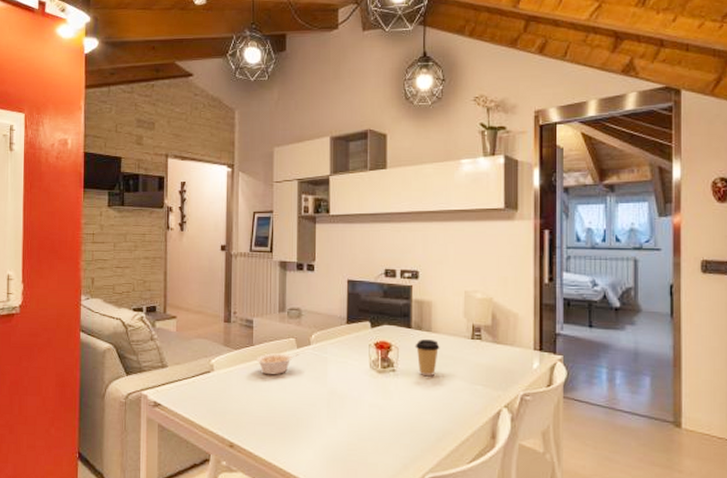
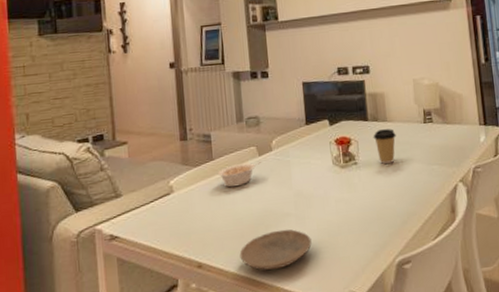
plate: none [269,424,341,463] -> present [239,229,312,270]

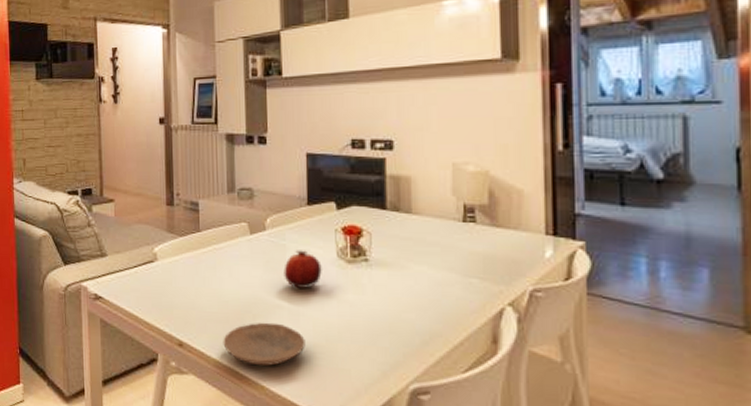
legume: present [218,162,262,188] -> none [204,240,253,265]
fruit: none [289,163,321,196] -> present [284,250,322,288]
coffee cup: present [373,129,396,164] -> none [391,223,423,266]

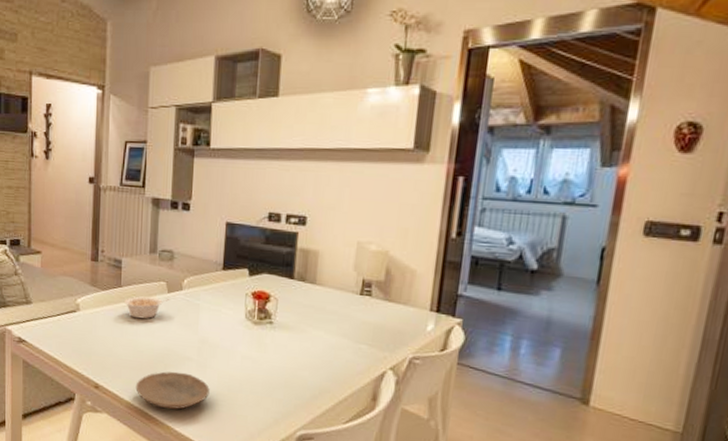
legume: none [204,240,253,265] -> present [124,296,170,319]
fruit: present [284,250,322,288] -> none [195,310,231,344]

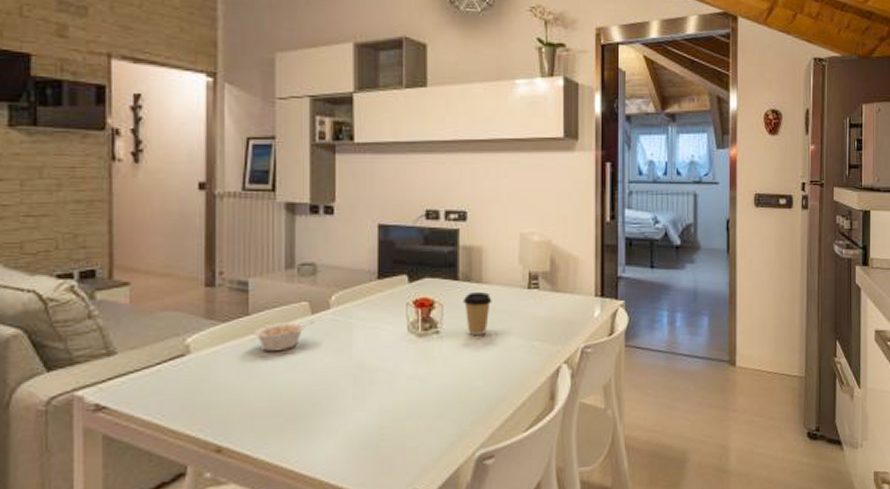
plate: present [135,371,210,409] -> none [274,409,371,460]
coffee cup: none [296,292,324,331] -> present [462,292,492,335]

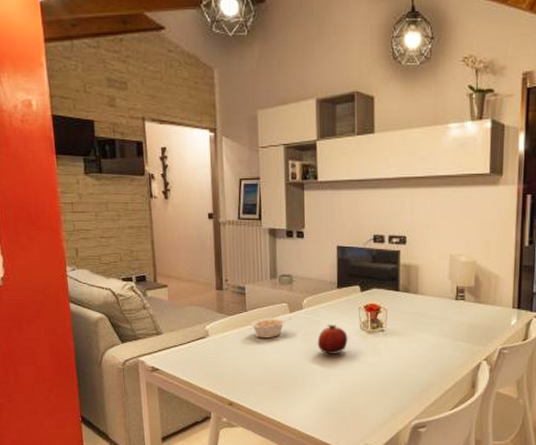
fruit: none [349,327,391,368] -> present [317,324,348,354]
coffee cup: present [462,292,492,335] -> none [402,301,426,334]

